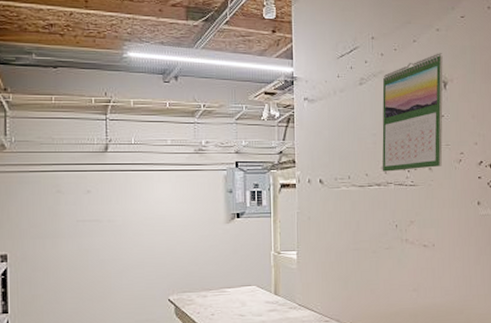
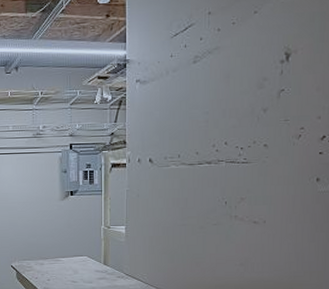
calendar: present [382,53,443,172] -> none [213,22,287,150]

